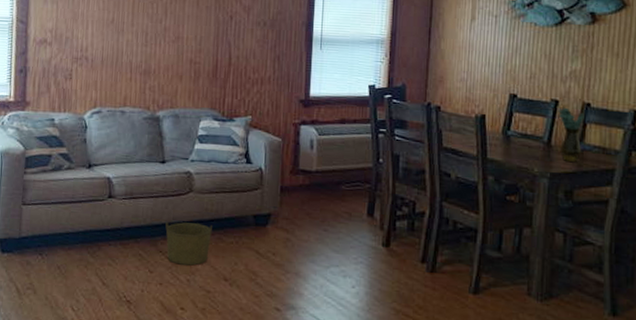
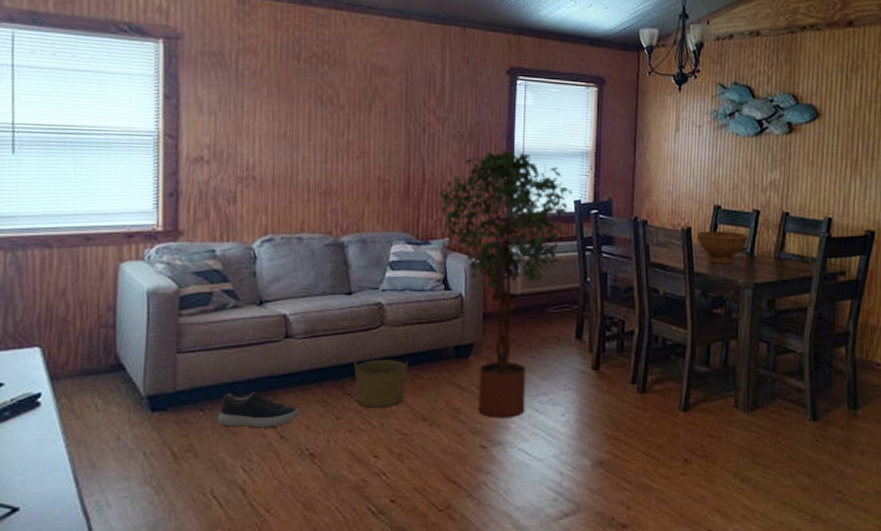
shoe: none [51,242,119,275] -> present [216,391,300,428]
potted tree: none [241,35,367,285] -> present [436,148,573,418]
bowl: none [490,118,547,153] -> present [696,230,749,265]
vase: present [558,106,584,162] -> none [760,216,784,271]

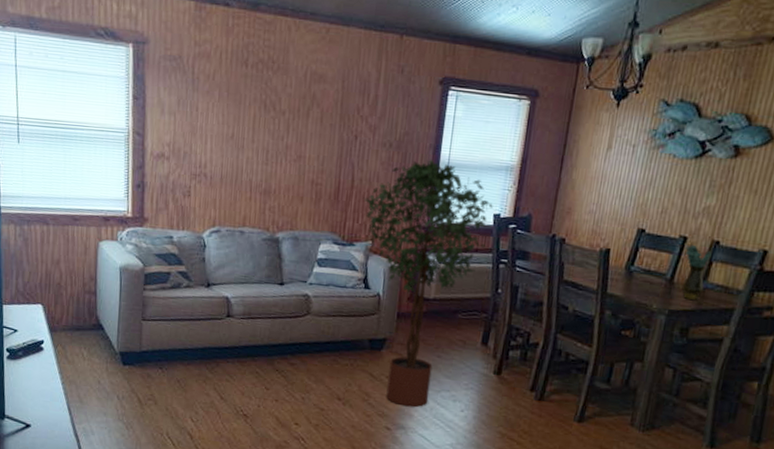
shoe: present [216,391,300,428] -> none [171,357,237,390]
basket: present [354,360,408,408] -> none [282,343,328,385]
bowl: present [696,230,749,265] -> none [614,253,672,289]
vase: none [760,216,784,271] -> present [681,242,712,300]

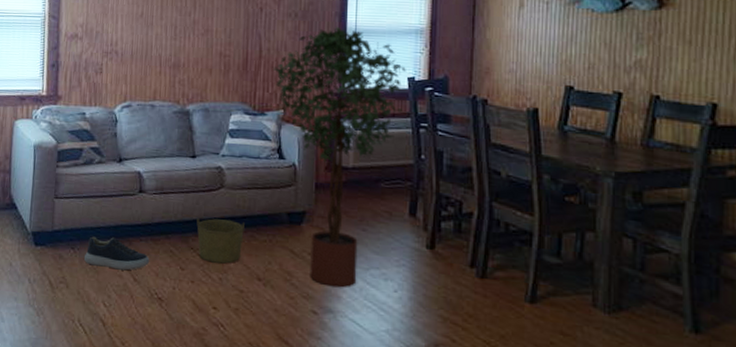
shoe: none [171,357,237,390] -> present [83,236,150,271]
basket: none [282,343,328,385] -> present [196,218,245,264]
vase: present [681,242,712,300] -> none [622,98,653,160]

